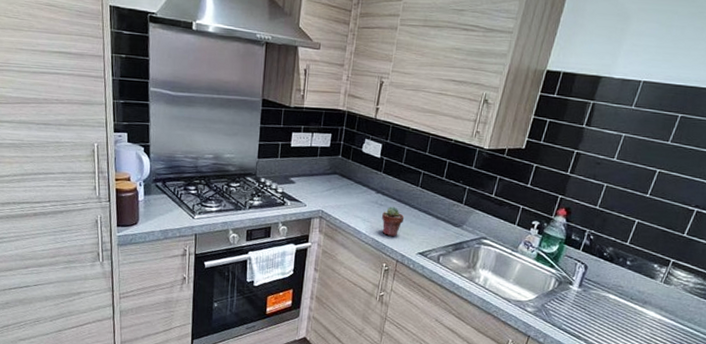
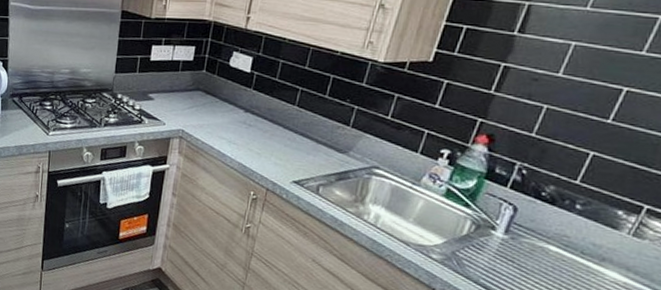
potted succulent: present [382,206,405,237] -> none [250,127,278,162]

